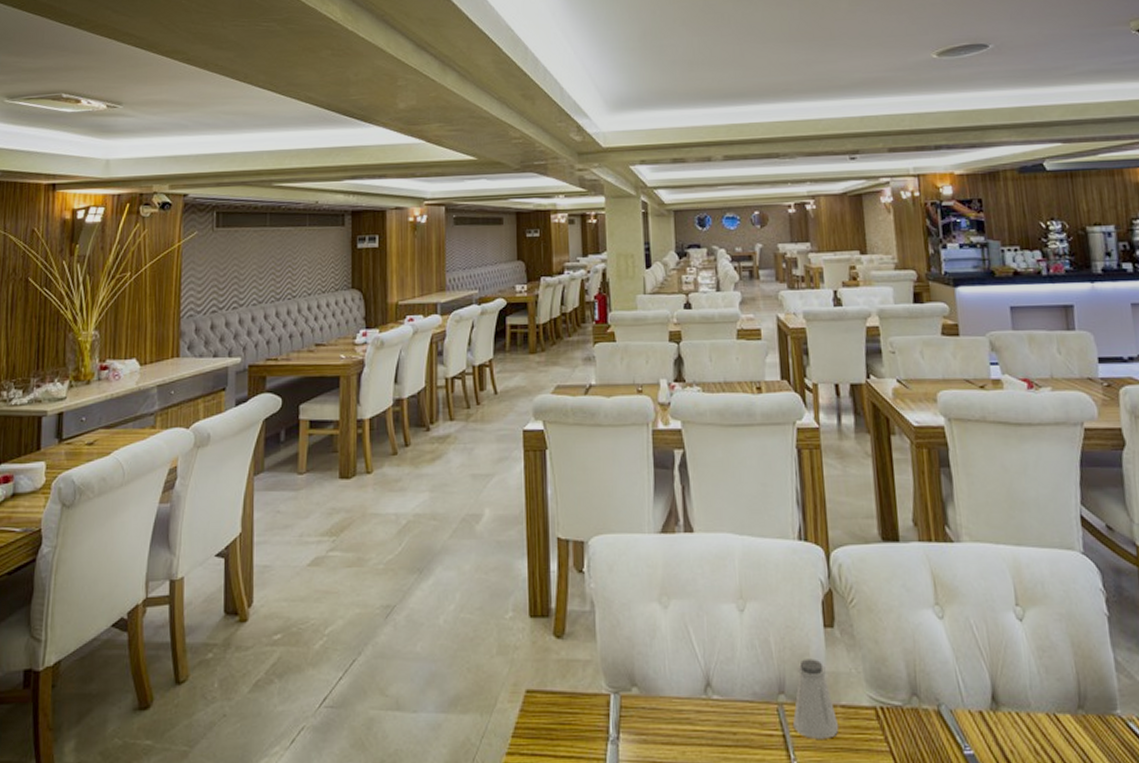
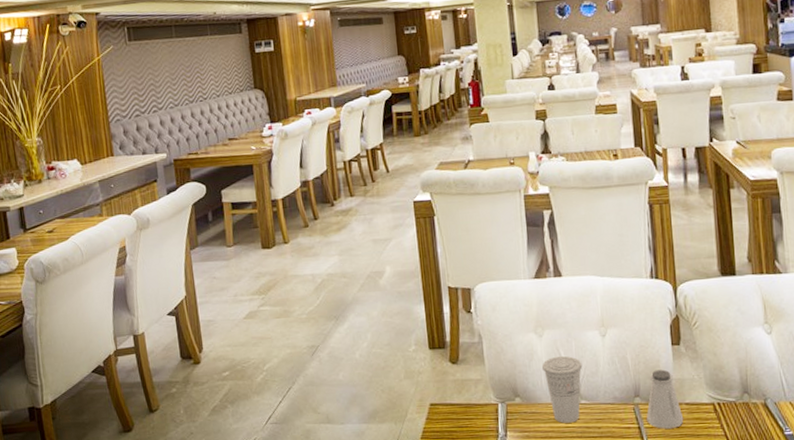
cup: none [666,634,716,725] -> present [542,355,583,423]

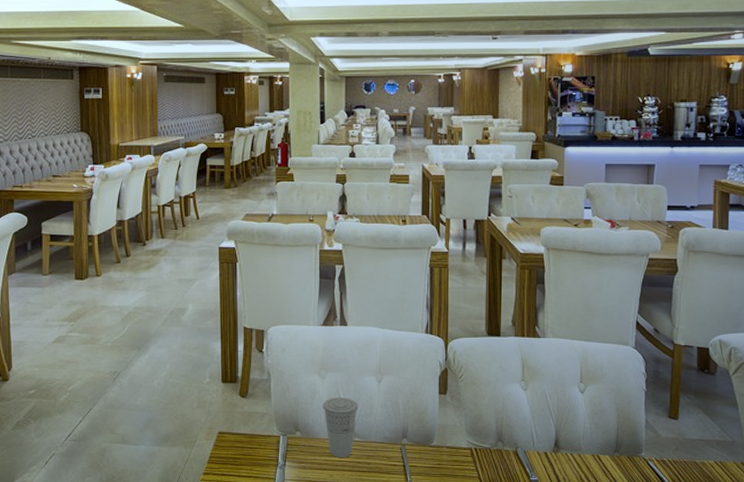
saltshaker: present [646,369,684,429] -> none [410,415,444,468]

